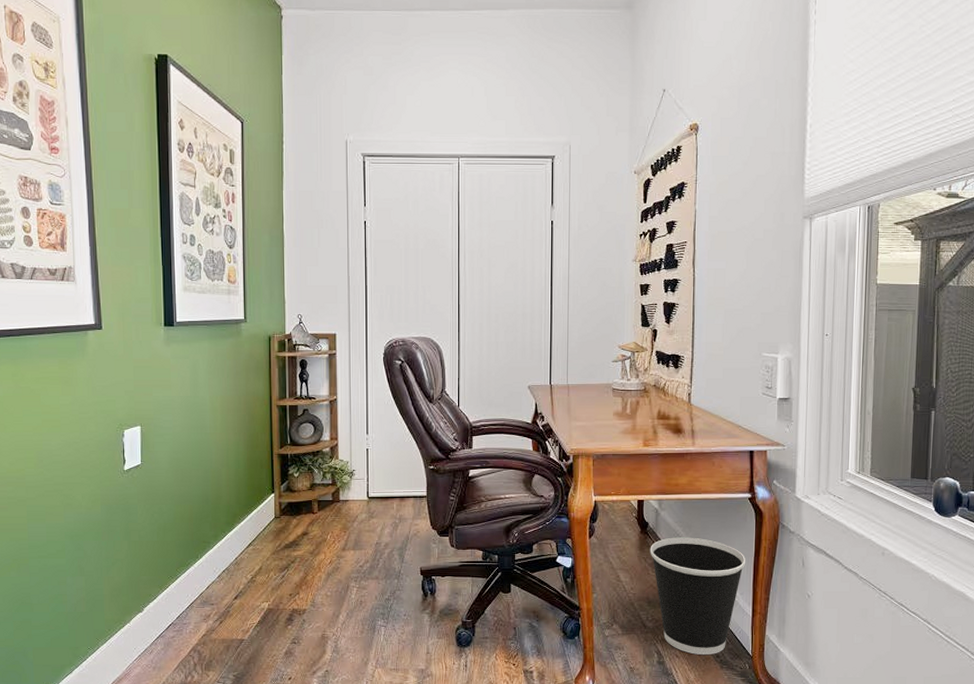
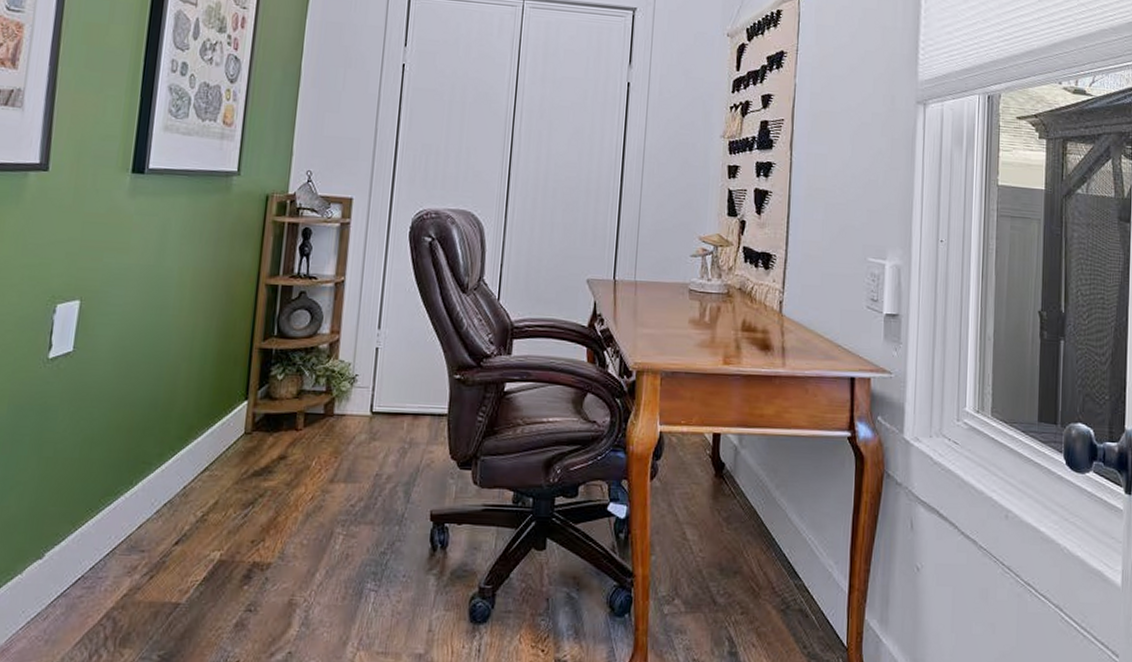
wastebasket: present [650,537,746,654] -> none [725,484,843,644]

